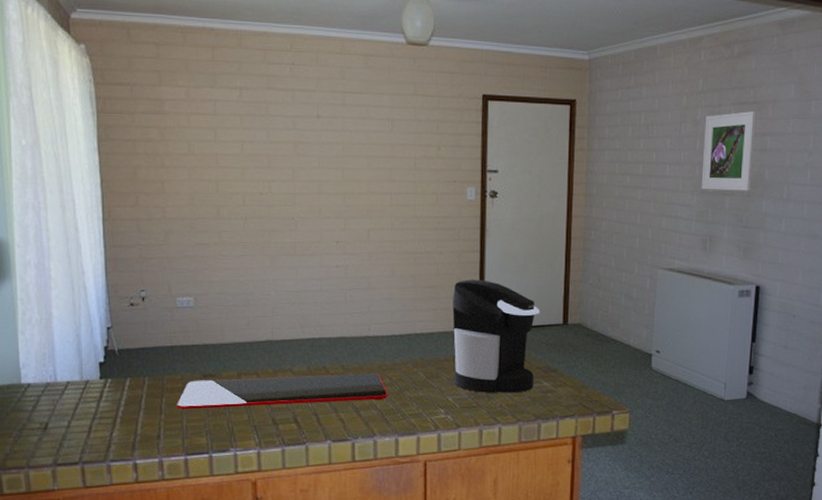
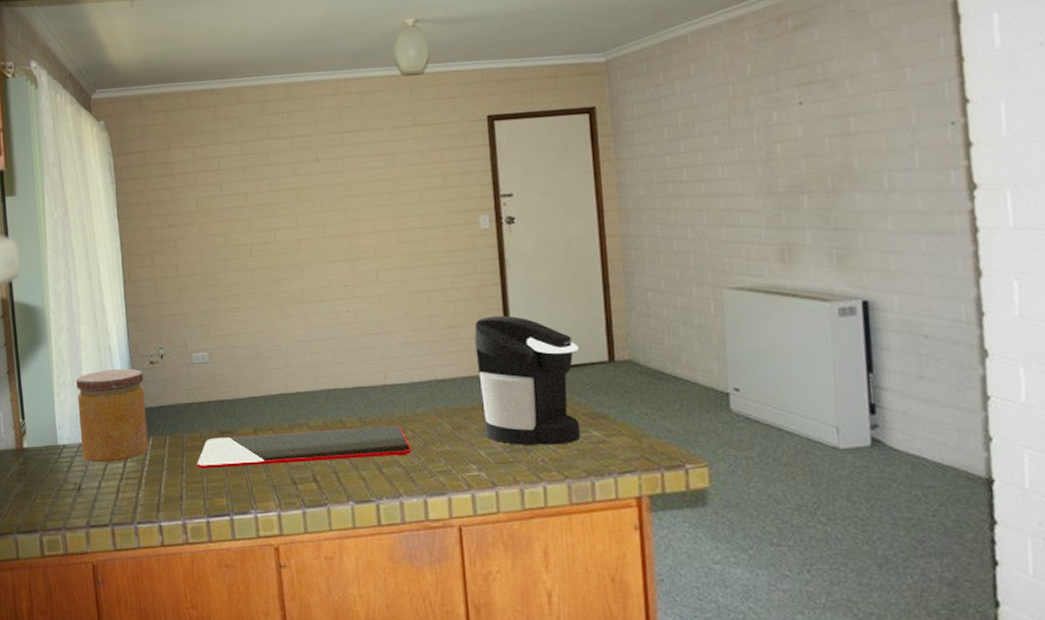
jar: none [45,308,125,403] -> present [76,368,148,463]
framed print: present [701,110,757,191] -> none [761,89,837,190]

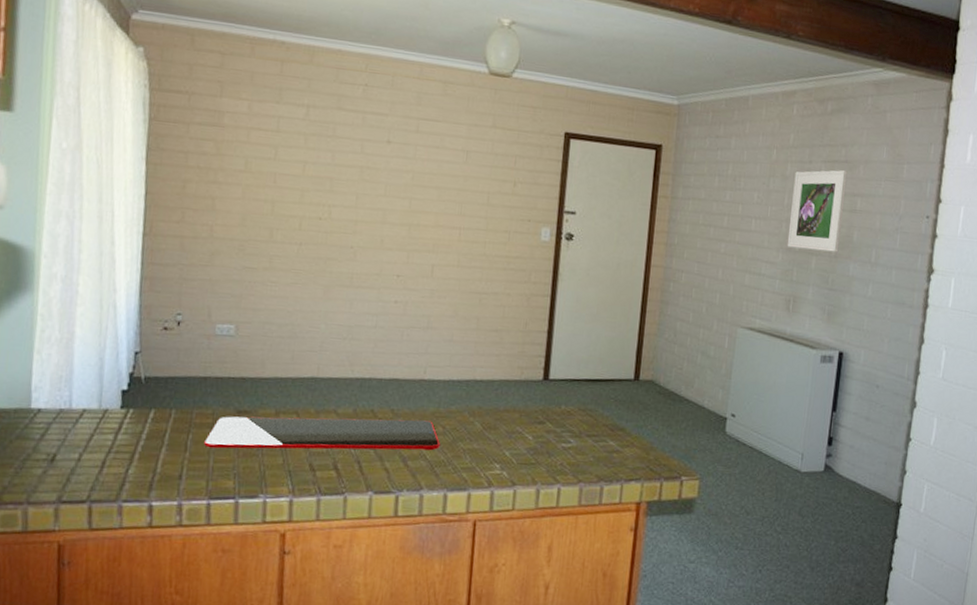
jar: present [76,368,148,463] -> none [62,330,153,433]
coffee maker: present [474,315,580,445] -> none [513,325,611,452]
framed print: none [761,89,837,190] -> present [787,169,848,253]

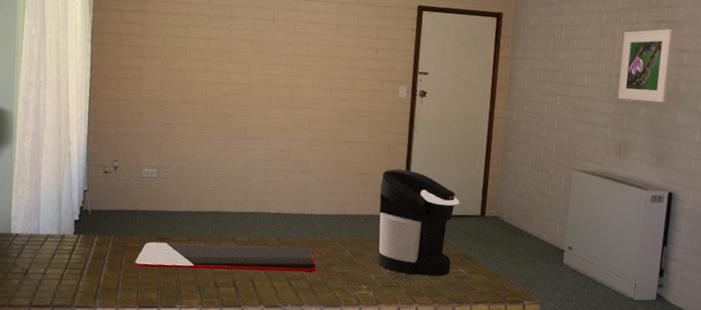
coffee maker: none [513,325,611,452] -> present [377,168,460,277]

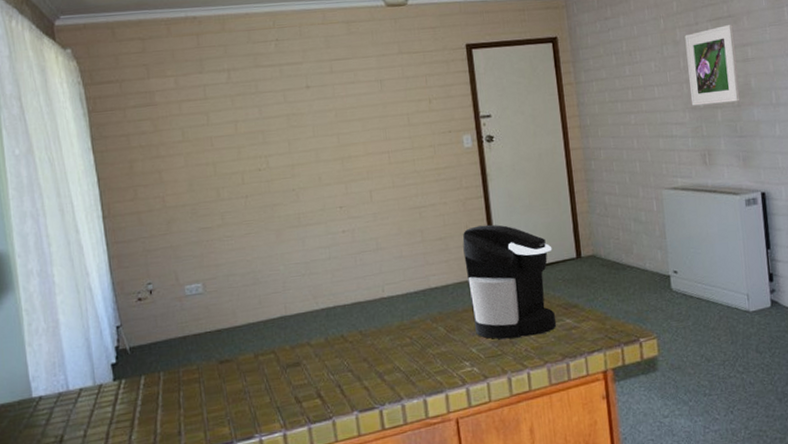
cutting board: present [134,242,317,273] -> none [195,334,411,401]

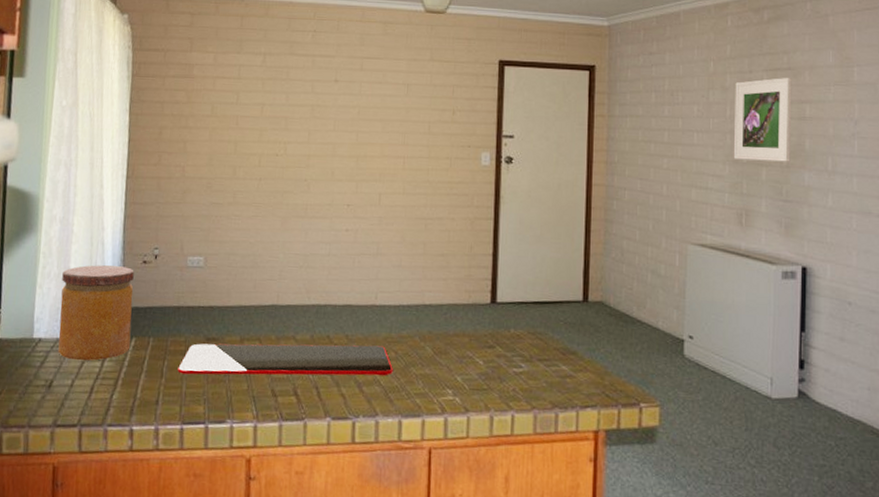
jar: none [52,307,140,411] -> present [58,265,134,361]
cutting board: none [195,334,411,401] -> present [178,343,393,376]
coffee maker: present [462,224,556,340] -> none [463,248,558,377]

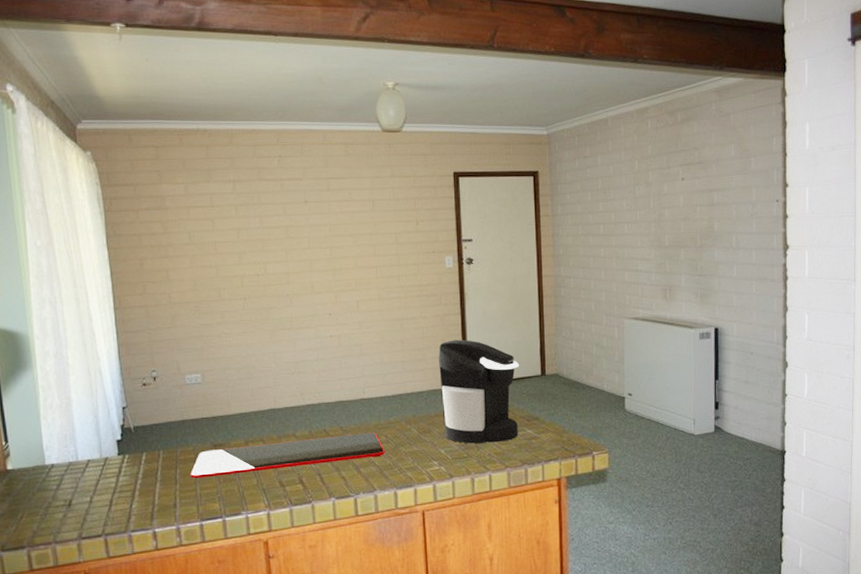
jar: present [58,265,134,361] -> none [65,390,141,480]
coffee maker: none [463,248,558,377] -> present [438,339,520,444]
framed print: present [733,77,792,162] -> none [656,170,703,244]

